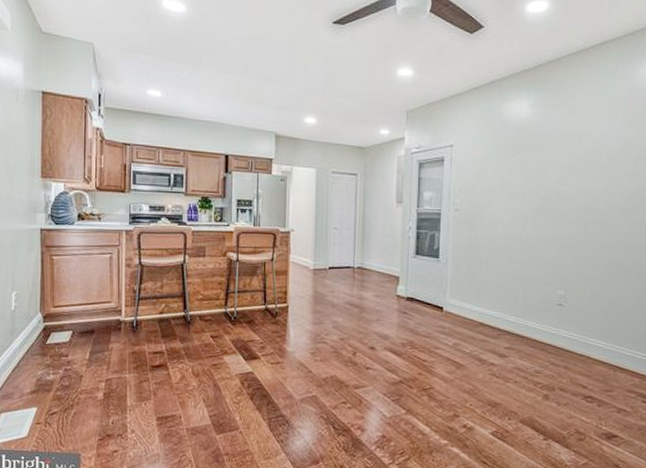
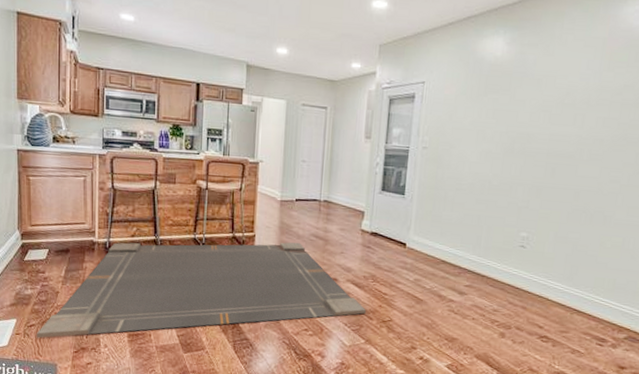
area rug: none [58,311,406,427] -> present [36,242,367,338]

